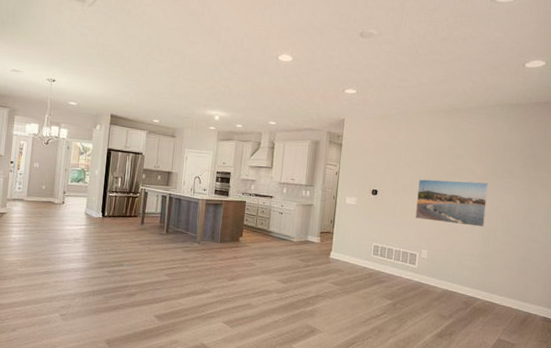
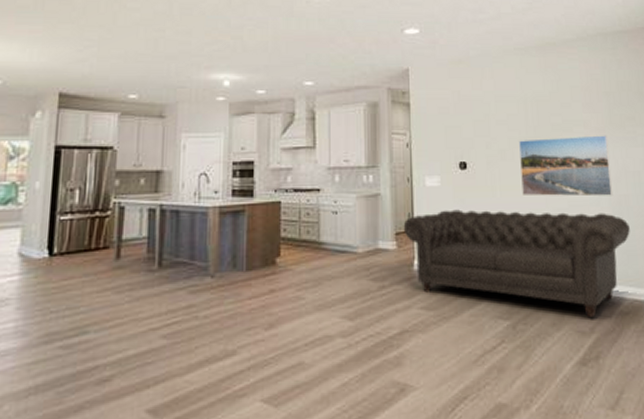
sofa: none [326,221,493,308] -> present [403,209,630,317]

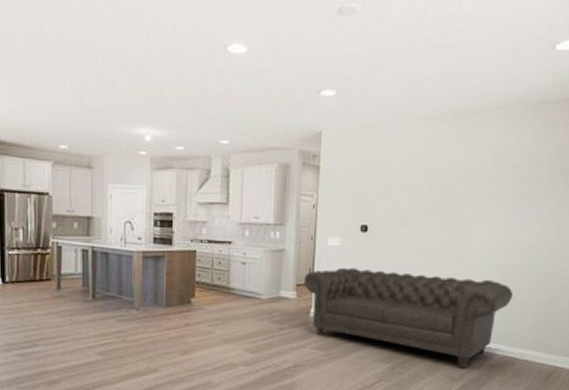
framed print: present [519,135,613,197] -> none [416,207,508,265]

